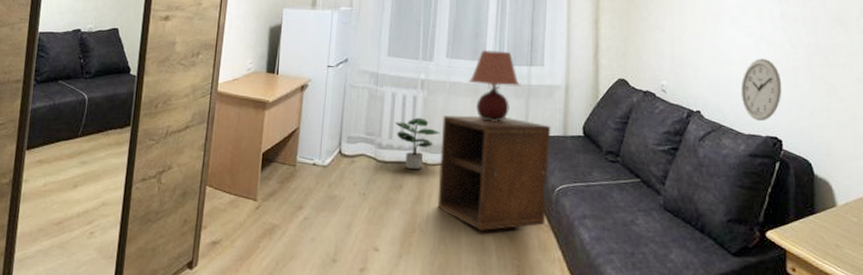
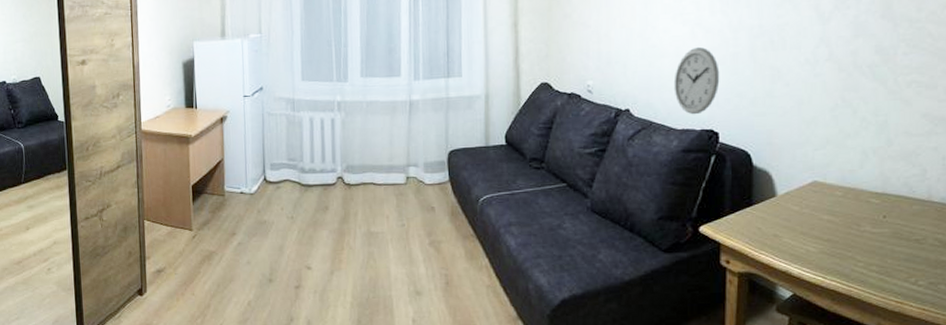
potted plant: present [395,117,441,169] -> none [315,139,362,190]
nightstand: present [437,115,551,231] -> none [361,132,473,244]
table lamp: present [467,49,521,121] -> none [384,64,439,138]

